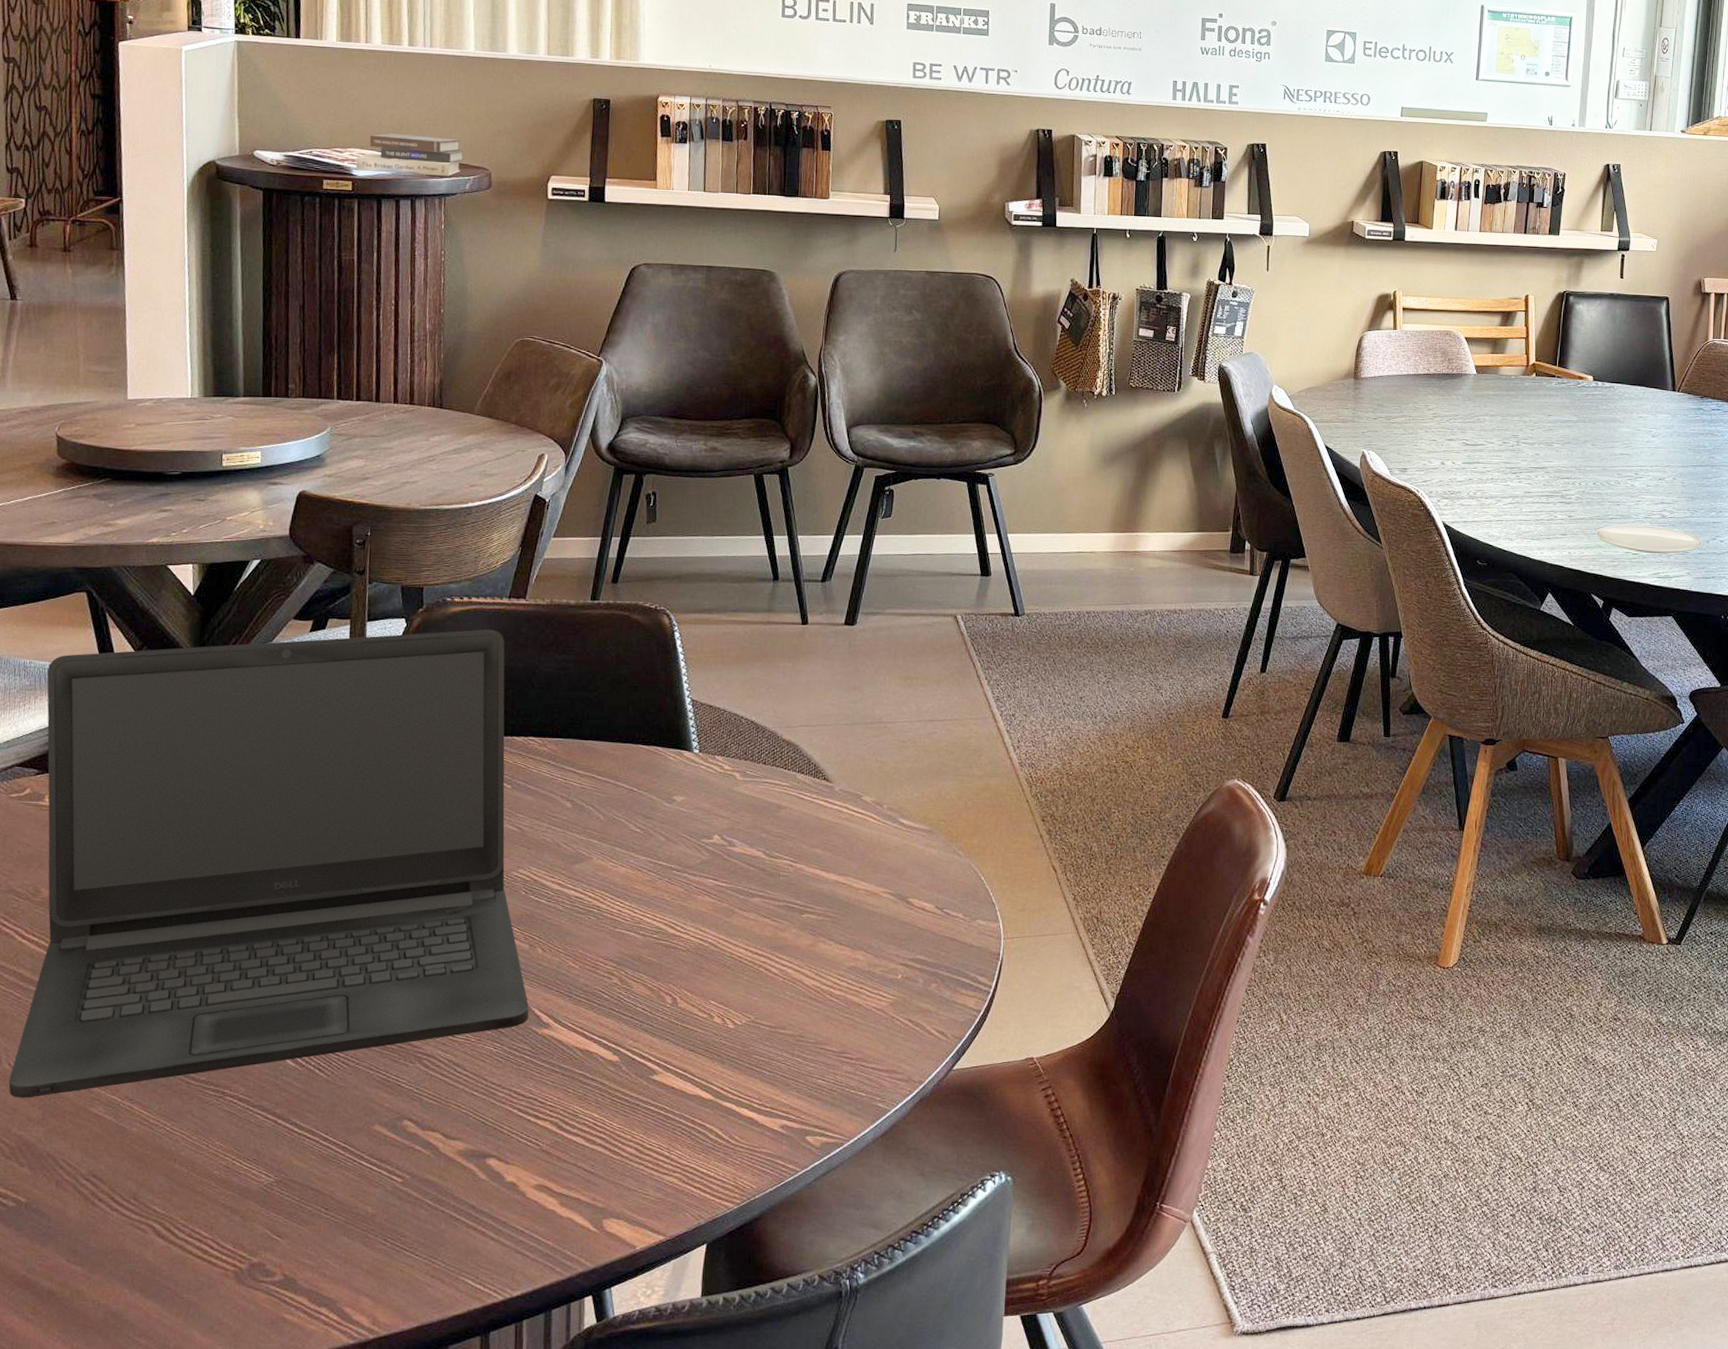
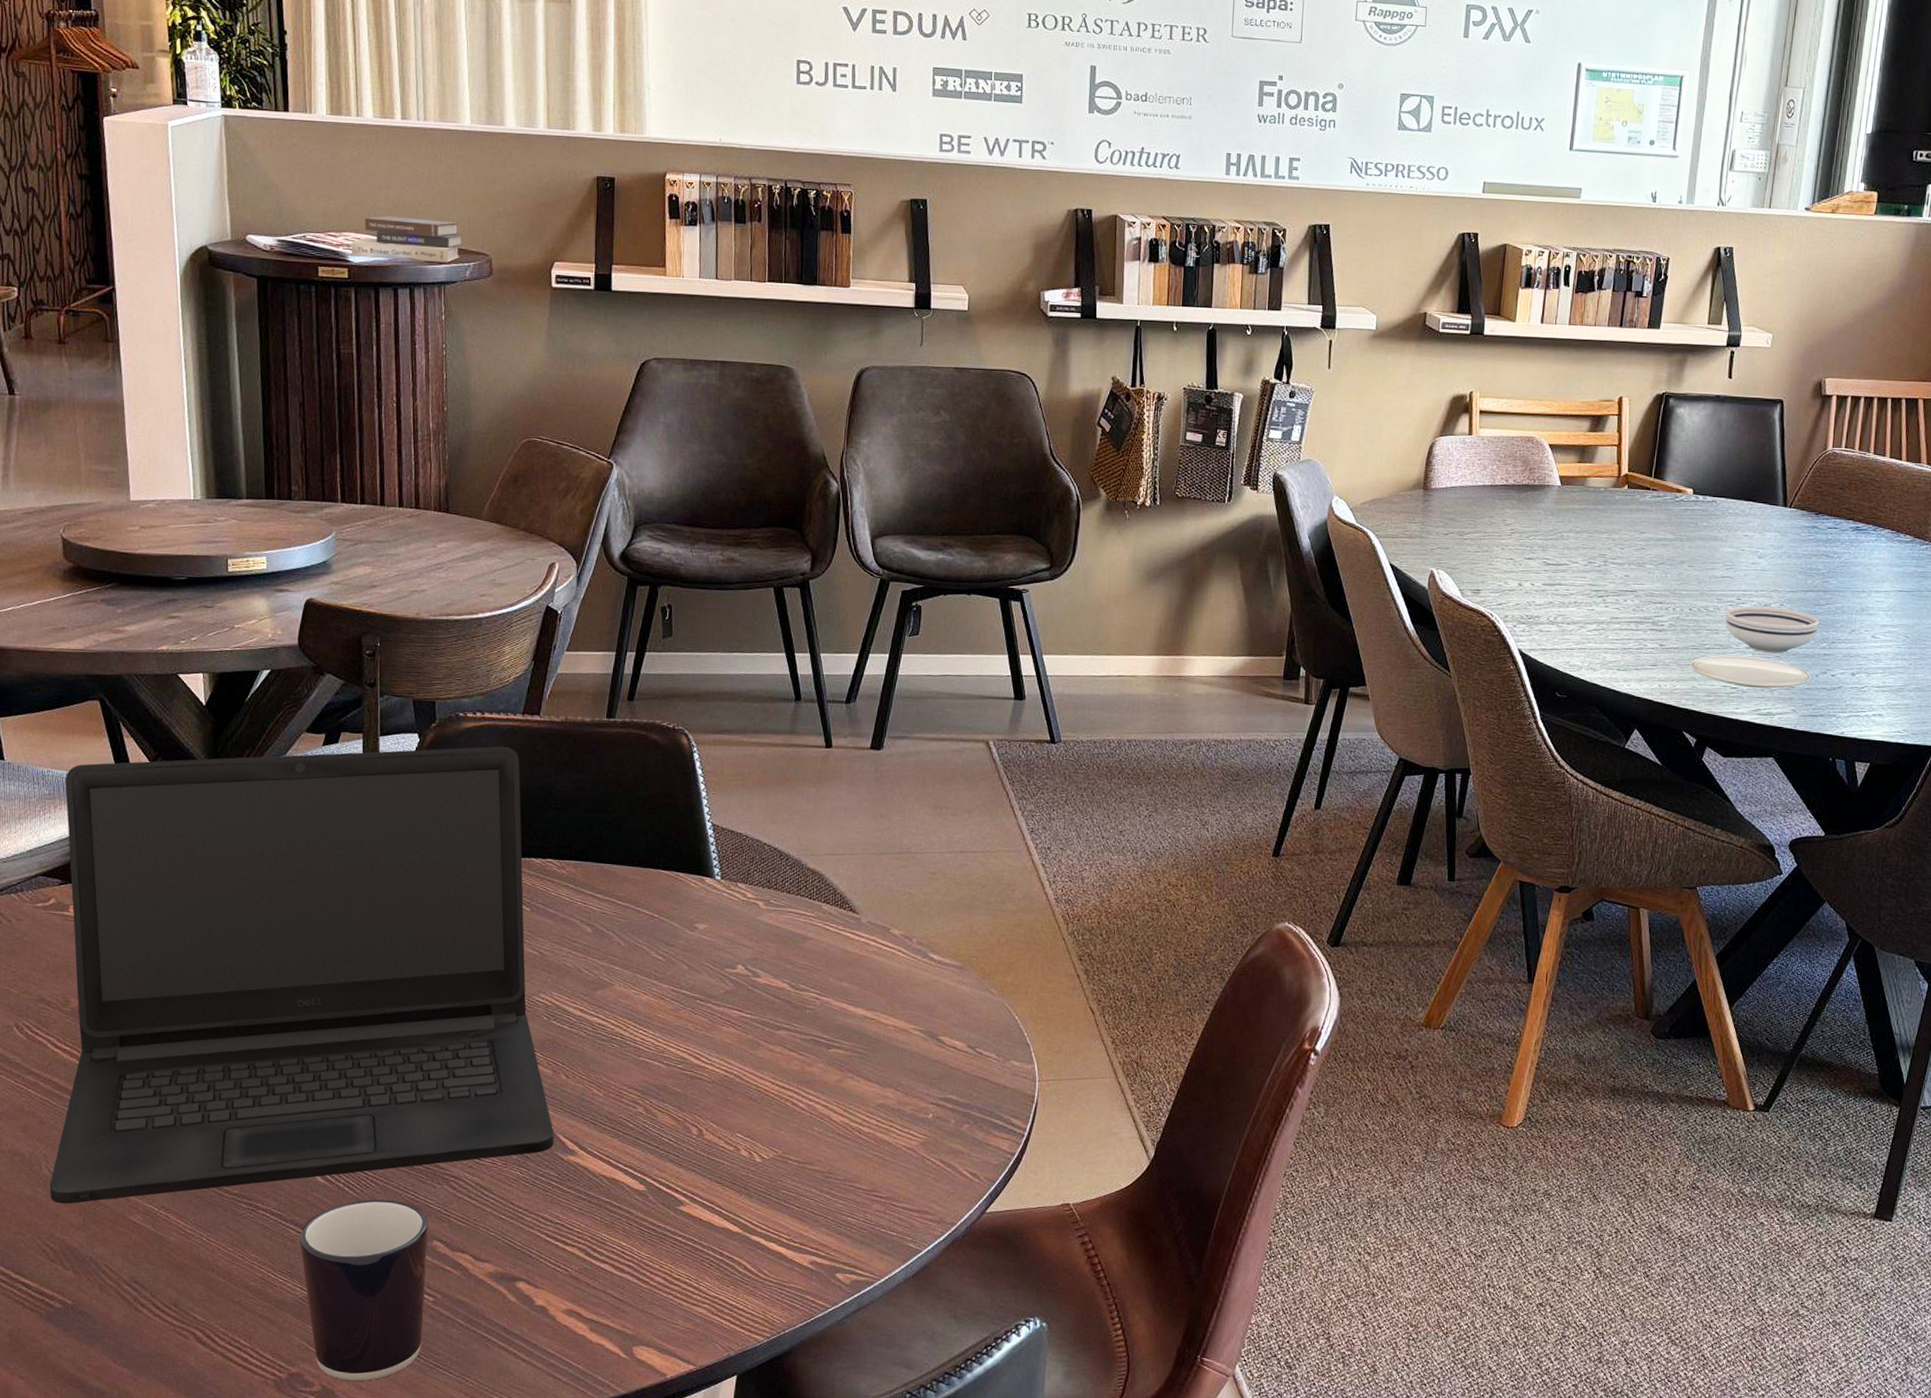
mug: none [267,1081,399,1269] -> present [300,1199,428,1382]
bowl: none [1625,479,1708,522] -> present [1725,605,1819,654]

